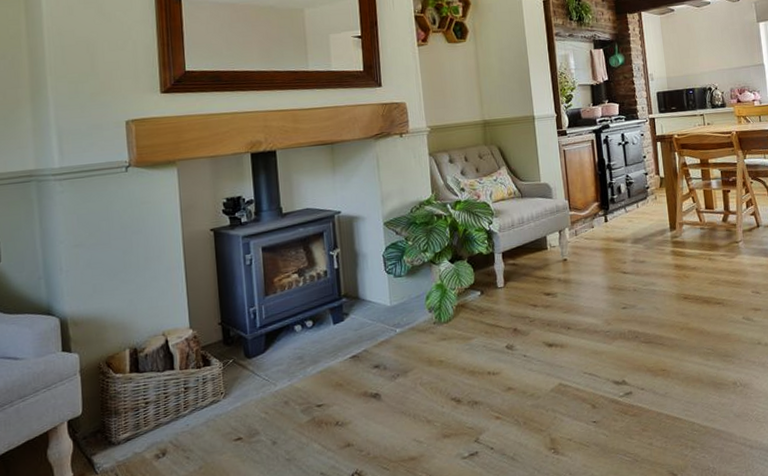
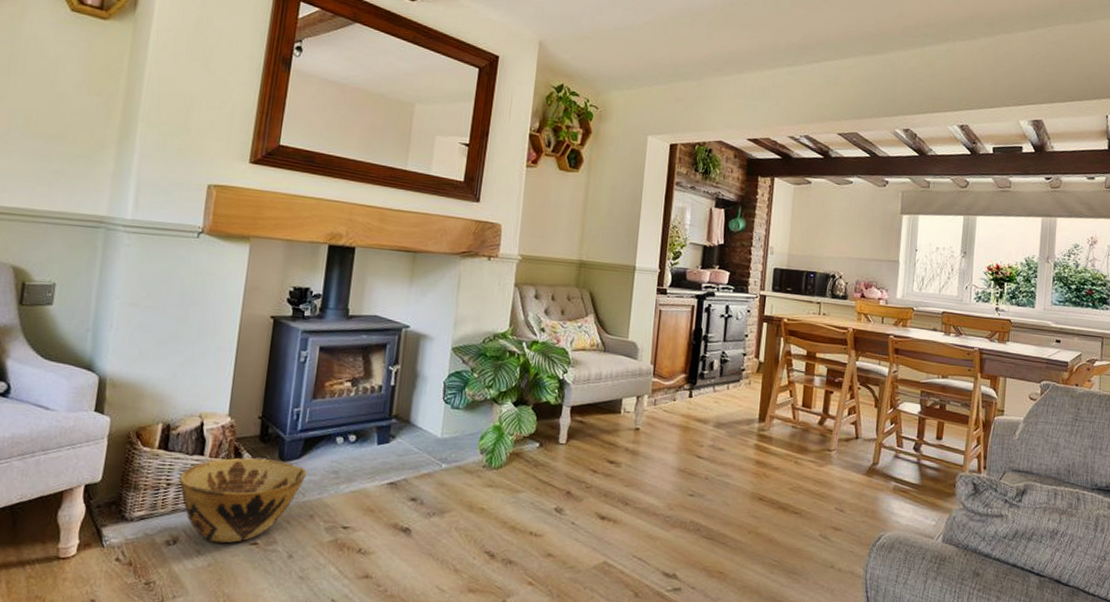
woven basket: none [155,358,275,447] -> present [179,457,308,544]

